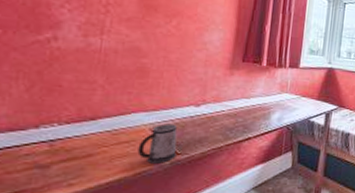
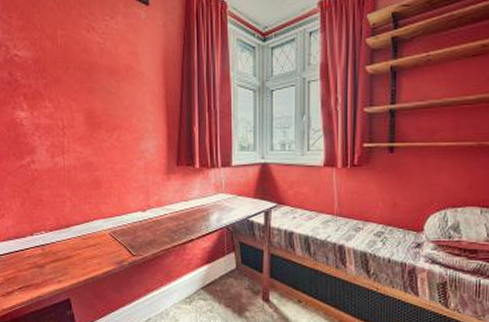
mug: present [137,123,178,163] -> none [102,228,133,264]

